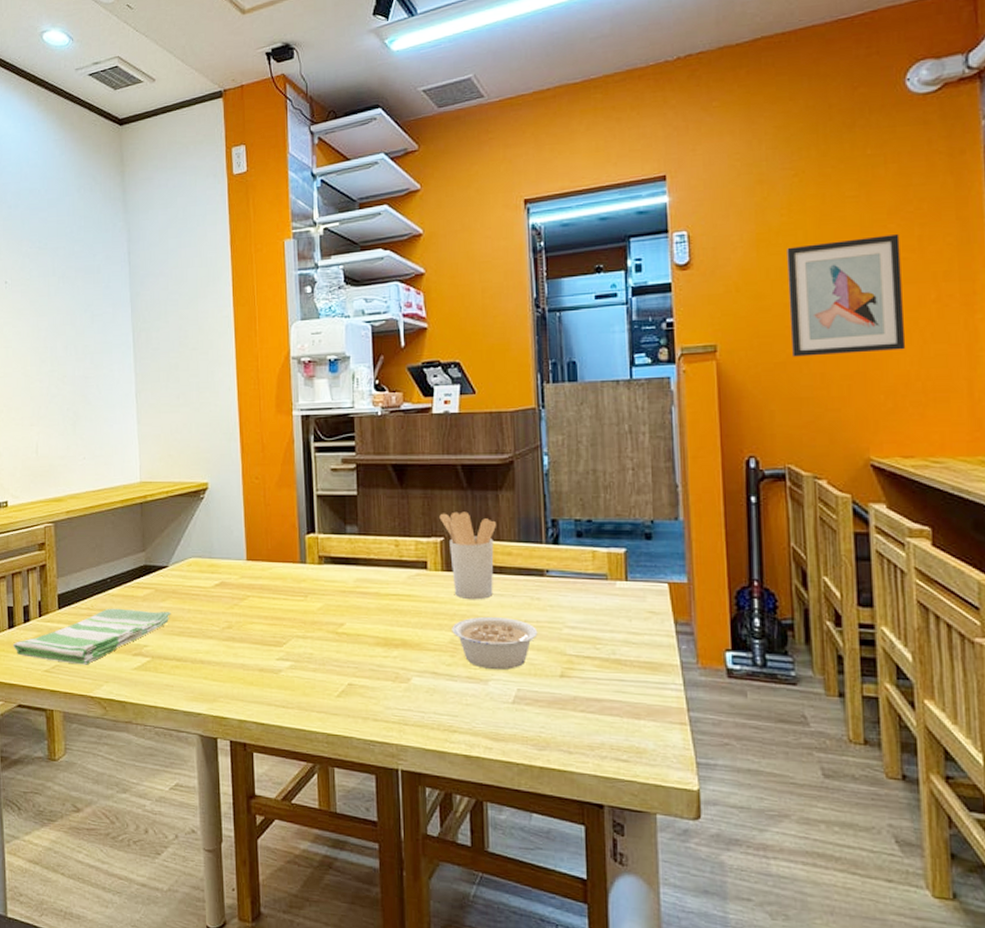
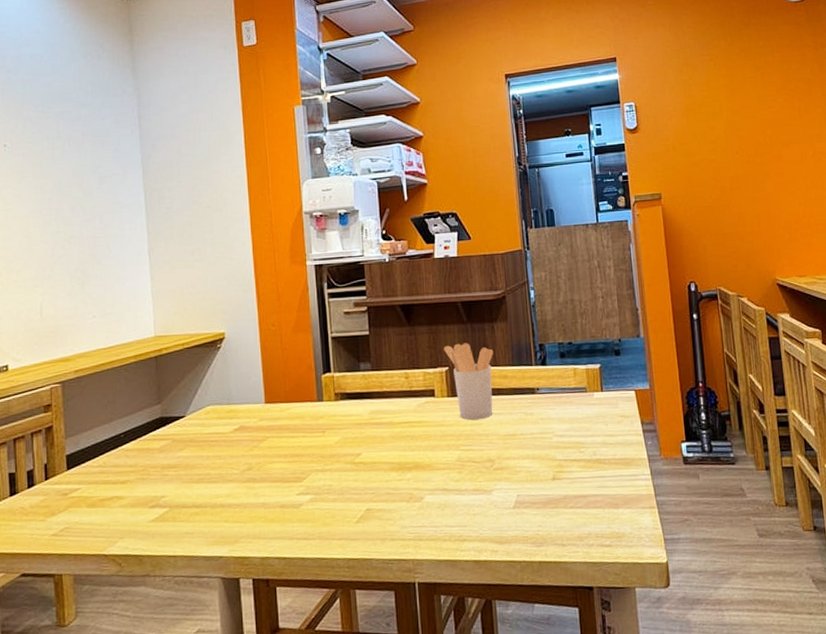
dish towel: present [12,608,171,665] -> none [15,460,190,524]
legume: present [452,616,538,670] -> none [458,433,532,480]
wall art: present [787,234,906,357] -> none [708,106,795,201]

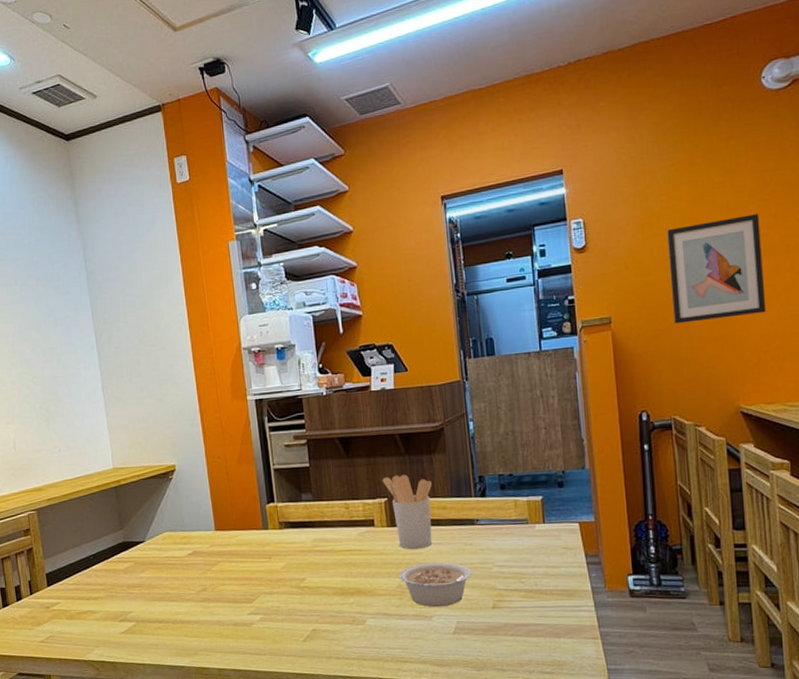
legume: none [458,433,532,480] -> present [398,562,472,607]
wall art: none [708,106,795,201] -> present [667,214,767,324]

